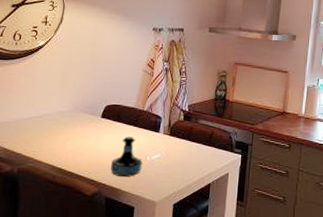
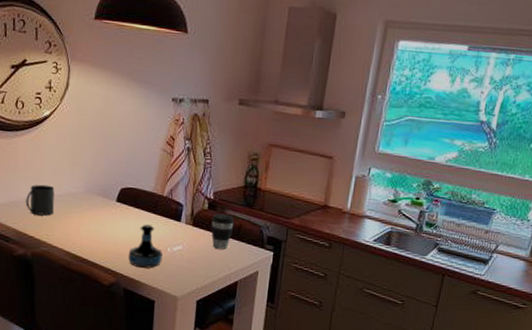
mug: none [16,105,45,134] -> present [26,184,55,216]
coffee cup: none [186,123,207,155] -> present [211,213,235,249]

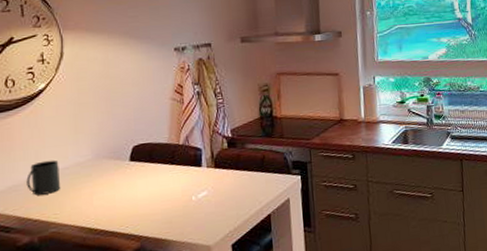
tequila bottle: present [129,224,163,269] -> none [151,177,188,225]
coffee cup: present [211,213,235,249] -> none [232,148,257,186]

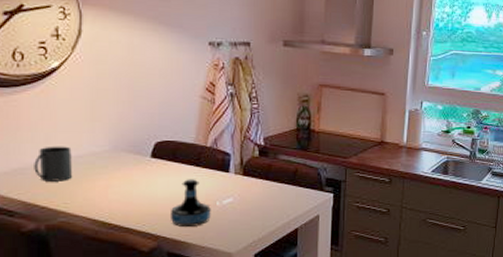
tequila bottle: none [151,177,188,225] -> present [171,179,211,227]

